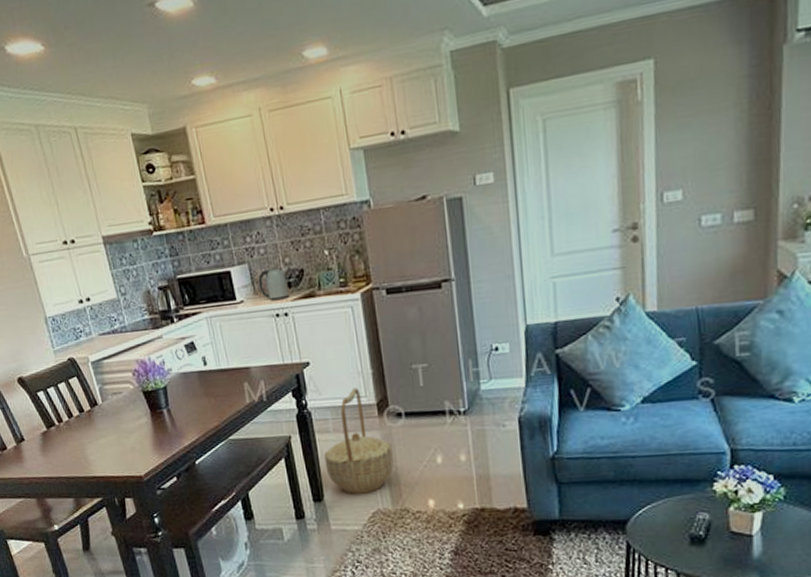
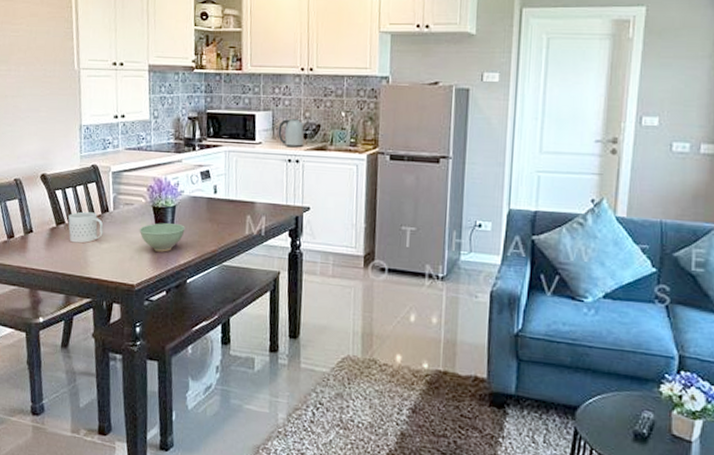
mug: none [57,408,98,444] -> present [68,211,104,244]
bowl: none [133,405,182,438] -> present [139,223,185,252]
basket: present [324,388,394,494] -> none [306,238,371,339]

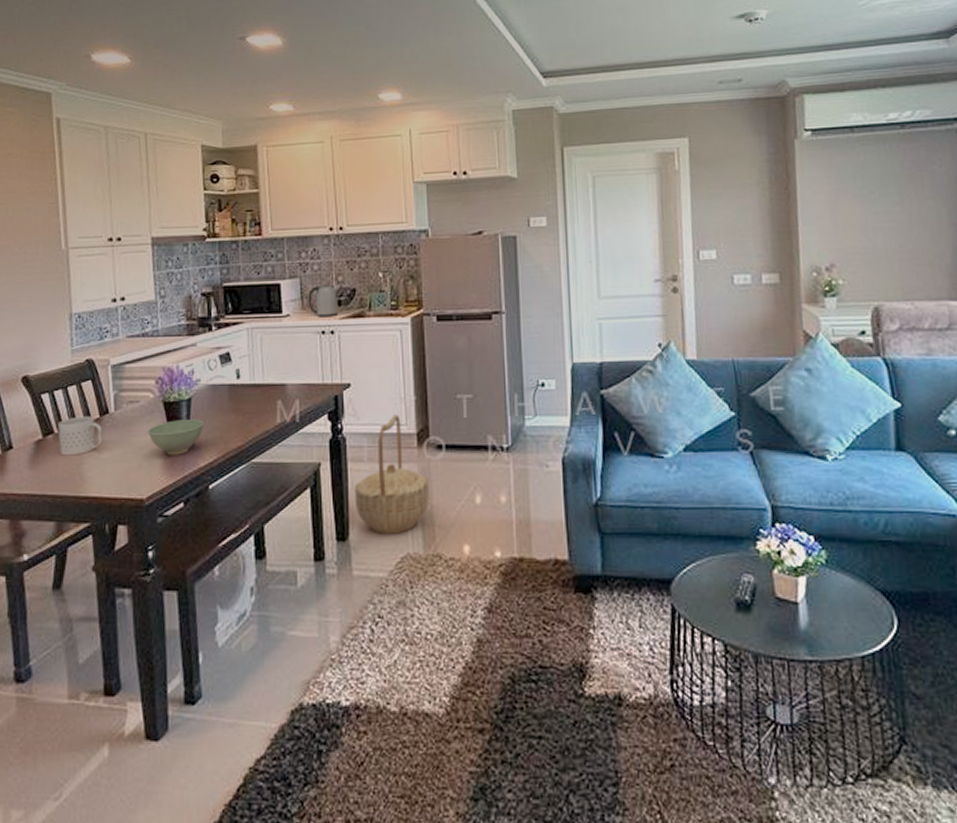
basket: none [306,238,371,339] -> present [354,414,429,534]

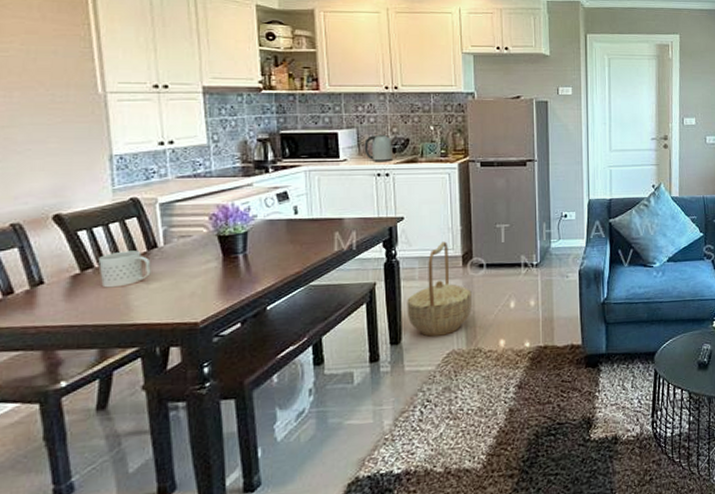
bowl: present [147,419,204,455] -> none [200,250,261,283]

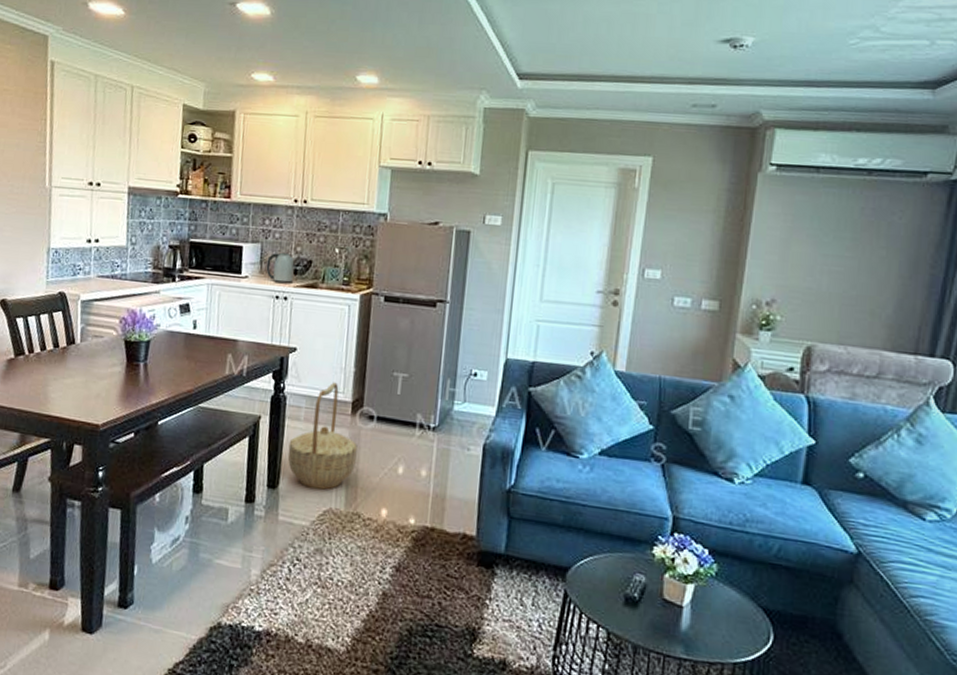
mug: present [98,250,151,288] -> none [28,342,69,378]

